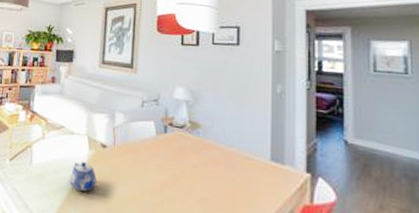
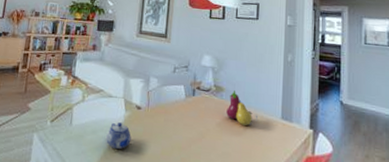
fruit: none [204,127,243,168] -> present [226,90,259,126]

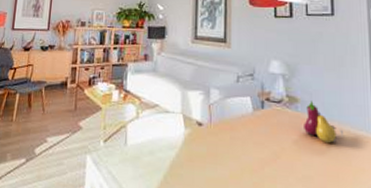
teapot: present [105,122,131,150] -> none [164,141,194,173]

